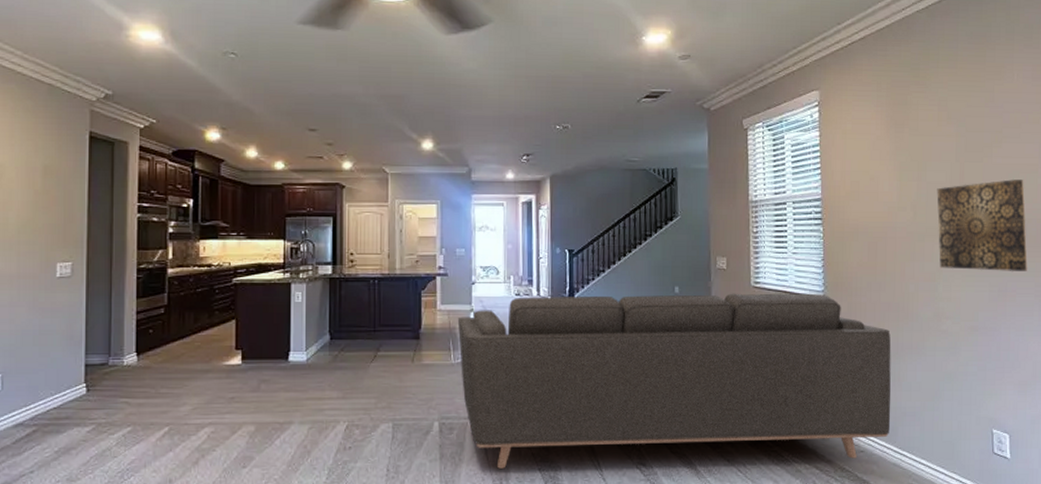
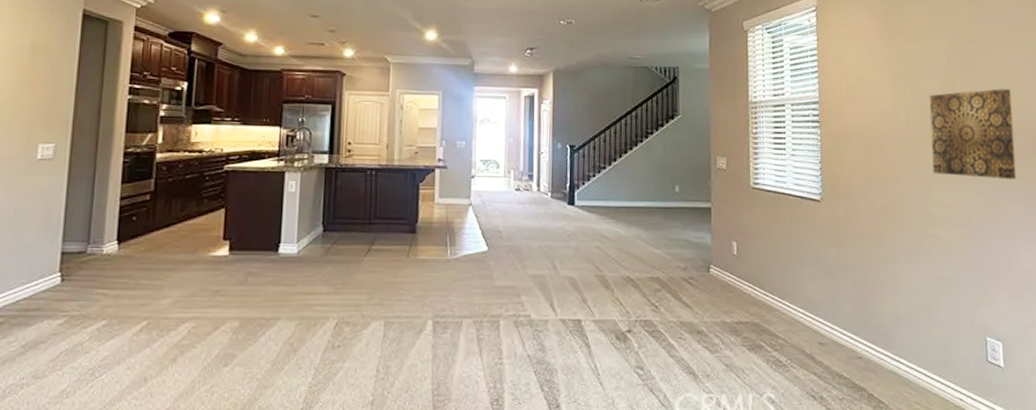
sofa: present [457,293,891,469] -> none [455,192,888,371]

